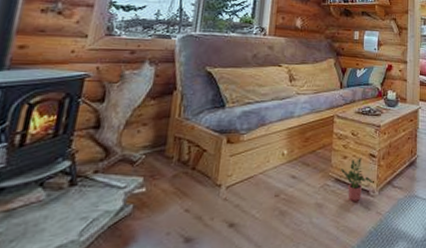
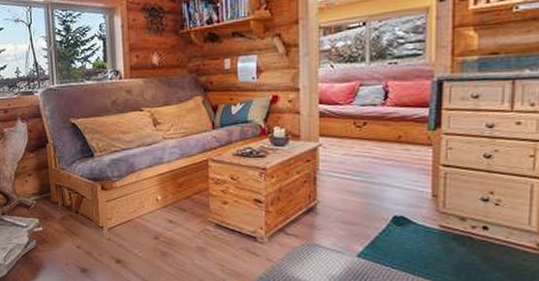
potted plant: present [340,157,374,201] -> none [220,203,262,247]

